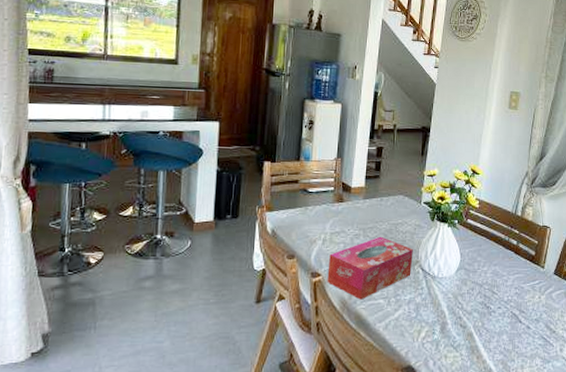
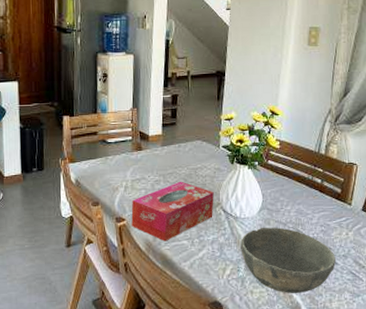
bowl: none [437,287,528,358] -> present [241,227,336,293]

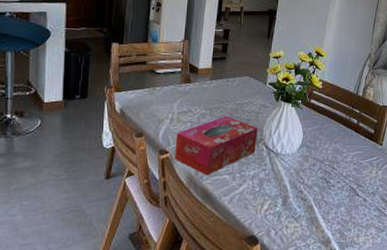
bowl: present [241,227,336,293] -> none [279,163,365,228]

